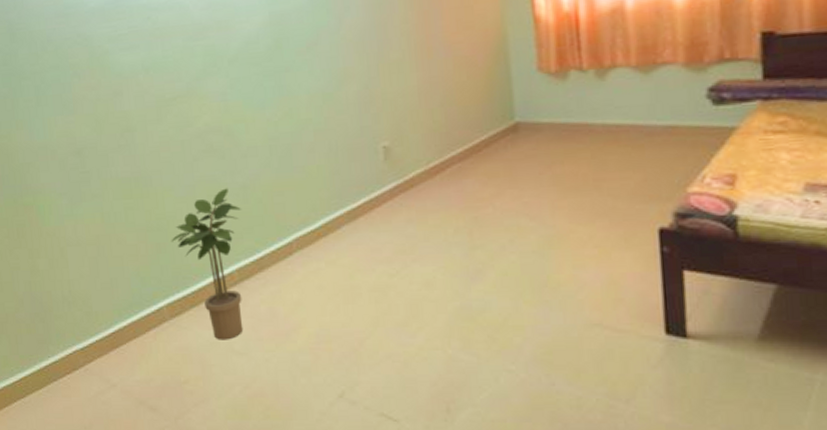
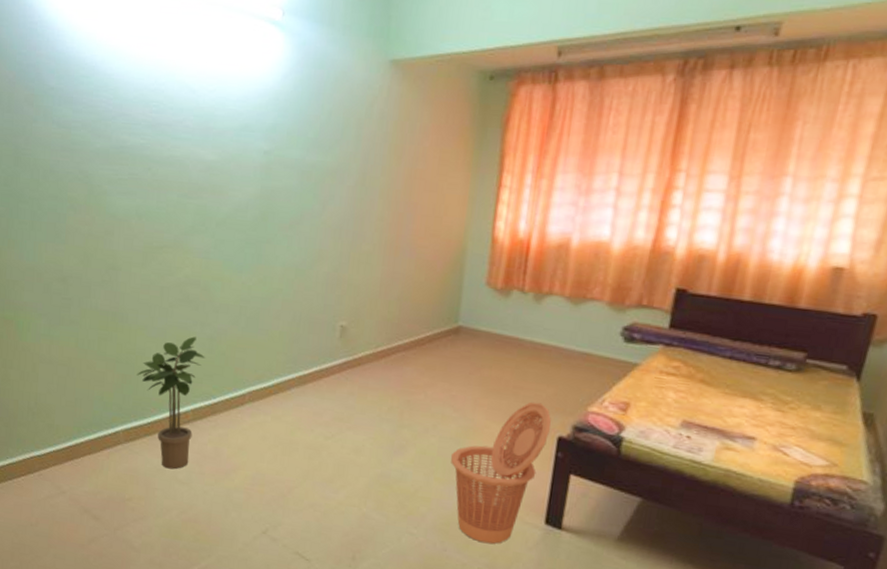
laundry basket: none [536,192,648,367] -> present [450,401,551,544]

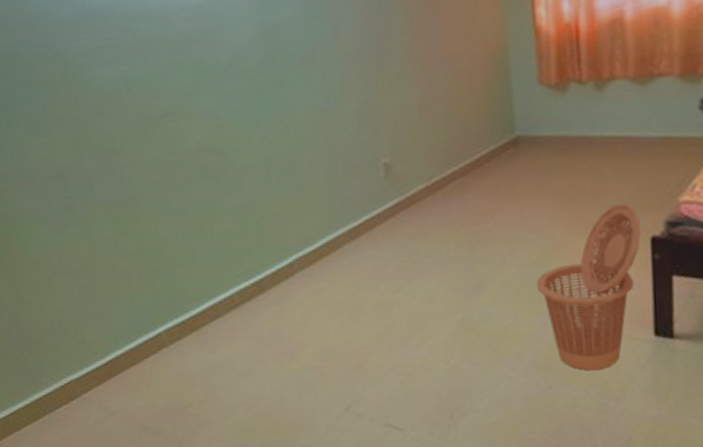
potted plant: present [137,336,205,470] -> none [166,210,247,363]

